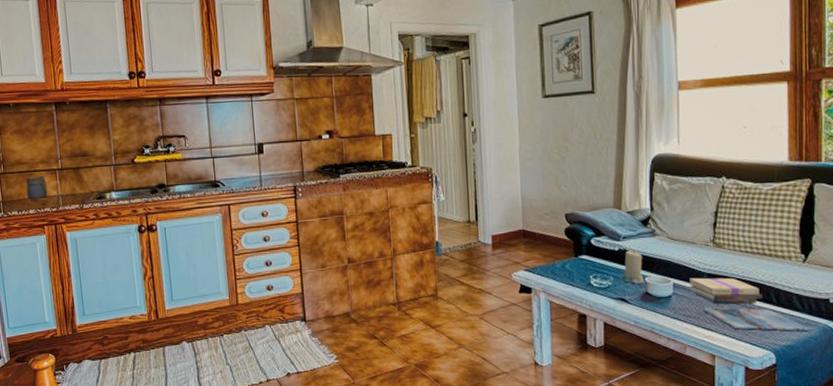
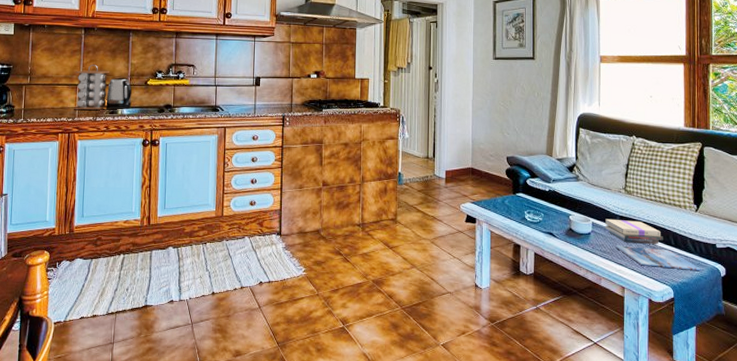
jar: present [26,175,48,200] -> none [47,89,67,110]
spice rack: none [53,144,94,198] -> present [74,64,109,111]
kettle: none [90,156,121,195] -> present [105,77,132,110]
candle: present [621,250,644,284] -> none [550,191,568,221]

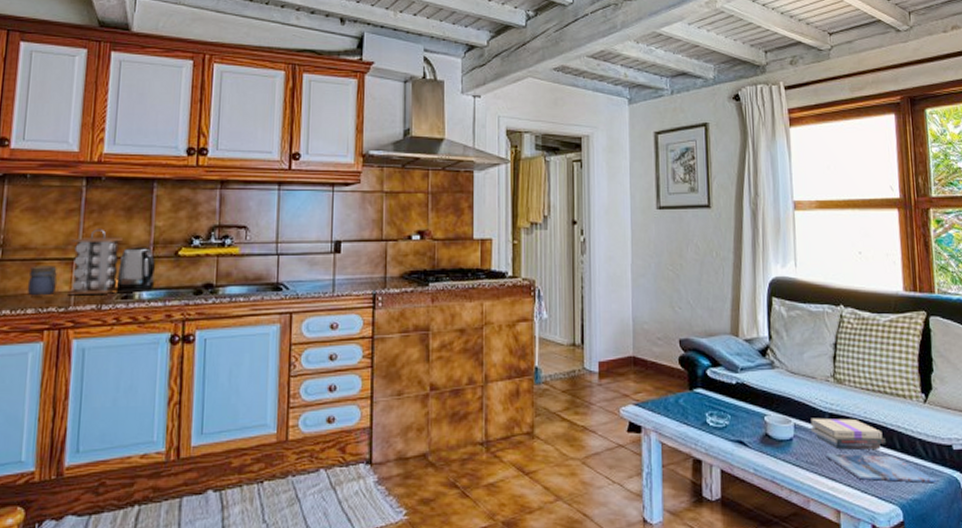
jar: none [47,89,67,110] -> present [27,265,58,296]

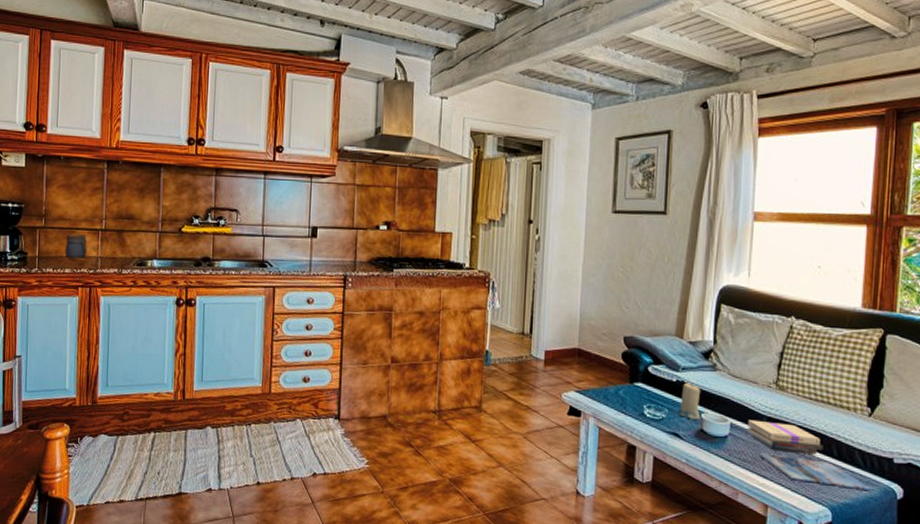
spice rack: present [68,229,122,296] -> none [96,205,137,261]
kettle: present [115,246,155,294] -> none [132,222,164,262]
candle: none [739,383,763,424] -> present [676,382,701,420]

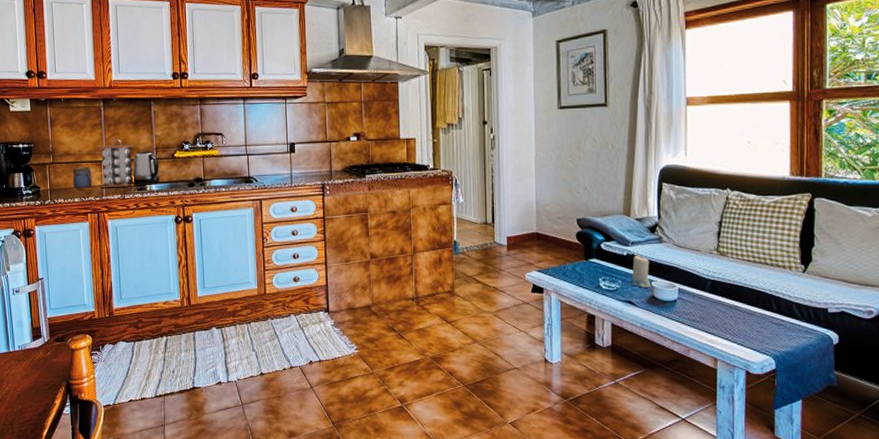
spice rack: none [96,205,137,261] -> present [99,138,135,188]
kettle: none [132,222,164,262] -> present [133,151,160,187]
books: present [747,419,825,454] -> none [694,284,765,310]
magazine: present [759,453,872,492] -> none [706,313,810,340]

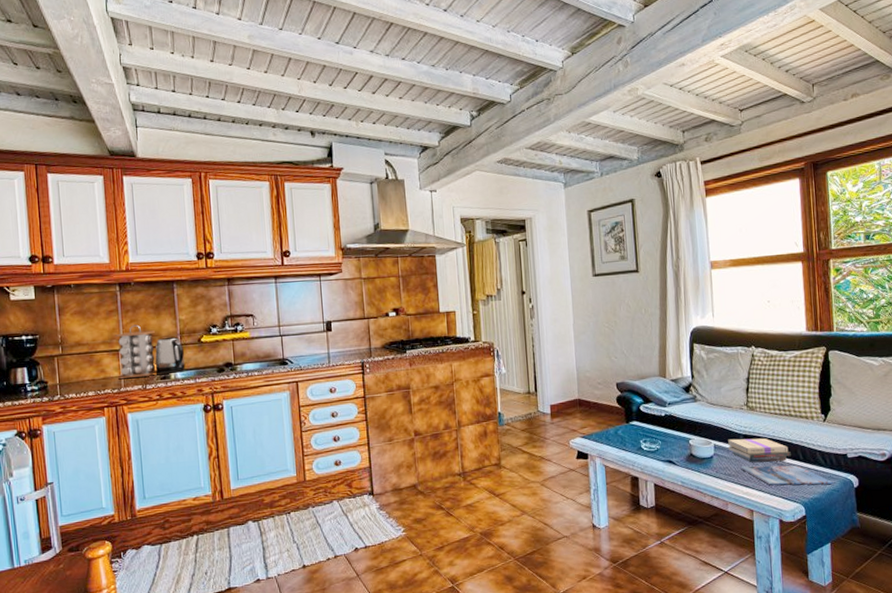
jar: present [72,166,93,189] -> none [85,356,109,382]
candle: present [629,255,650,288] -> none [668,415,688,447]
books: none [694,284,765,310] -> present [728,438,792,462]
magazine: none [706,313,810,340] -> present [741,465,834,486]

